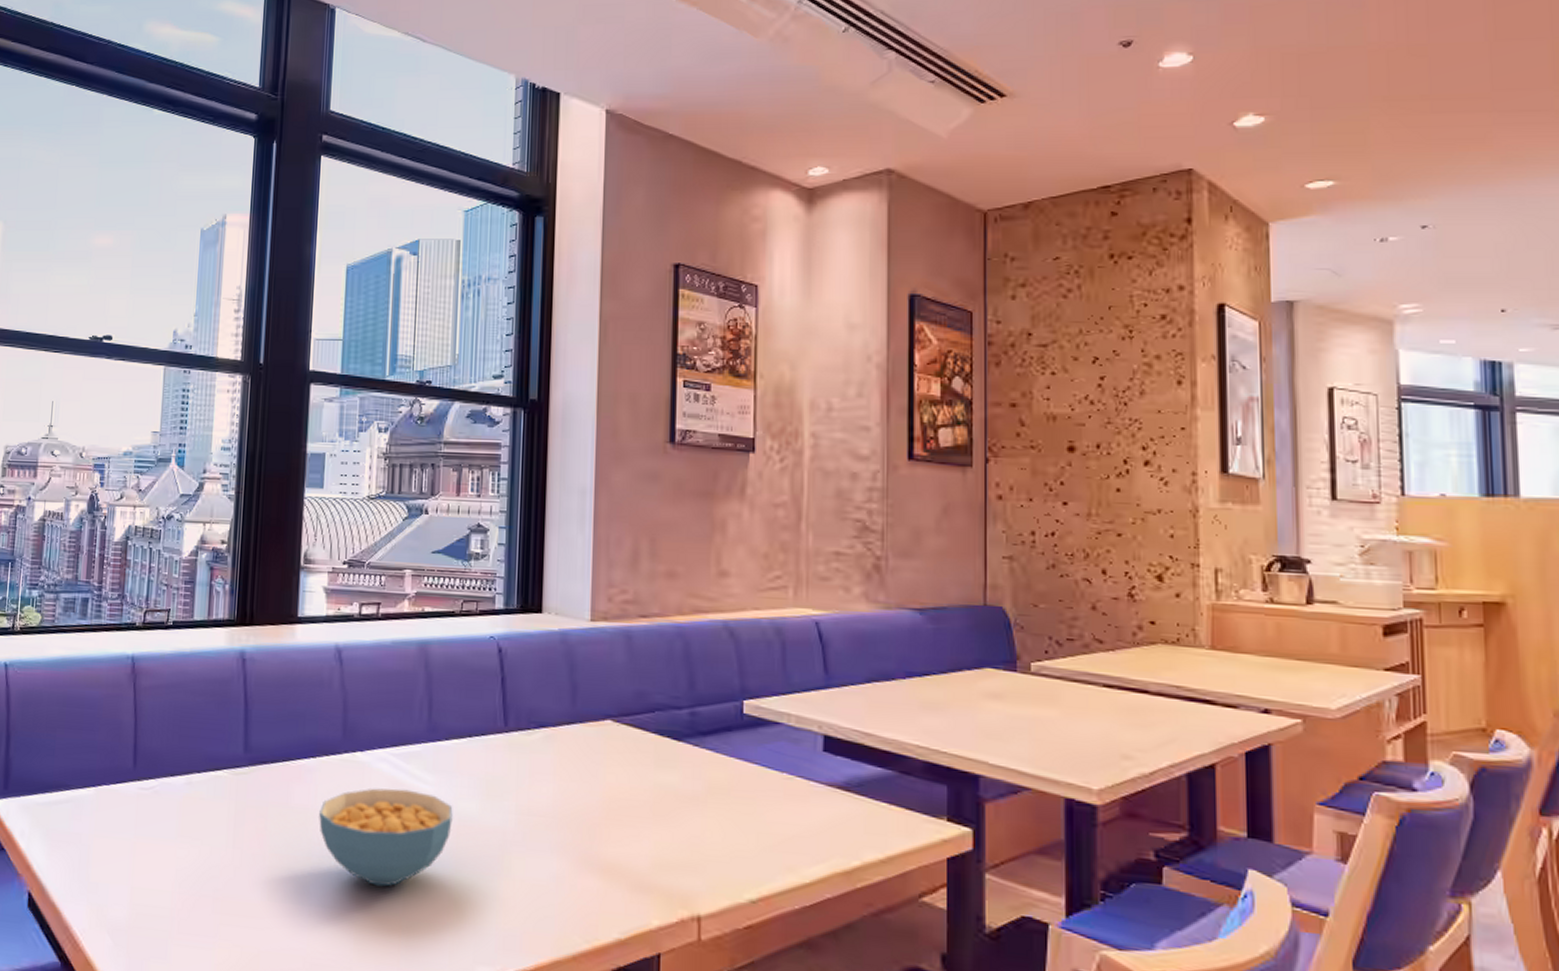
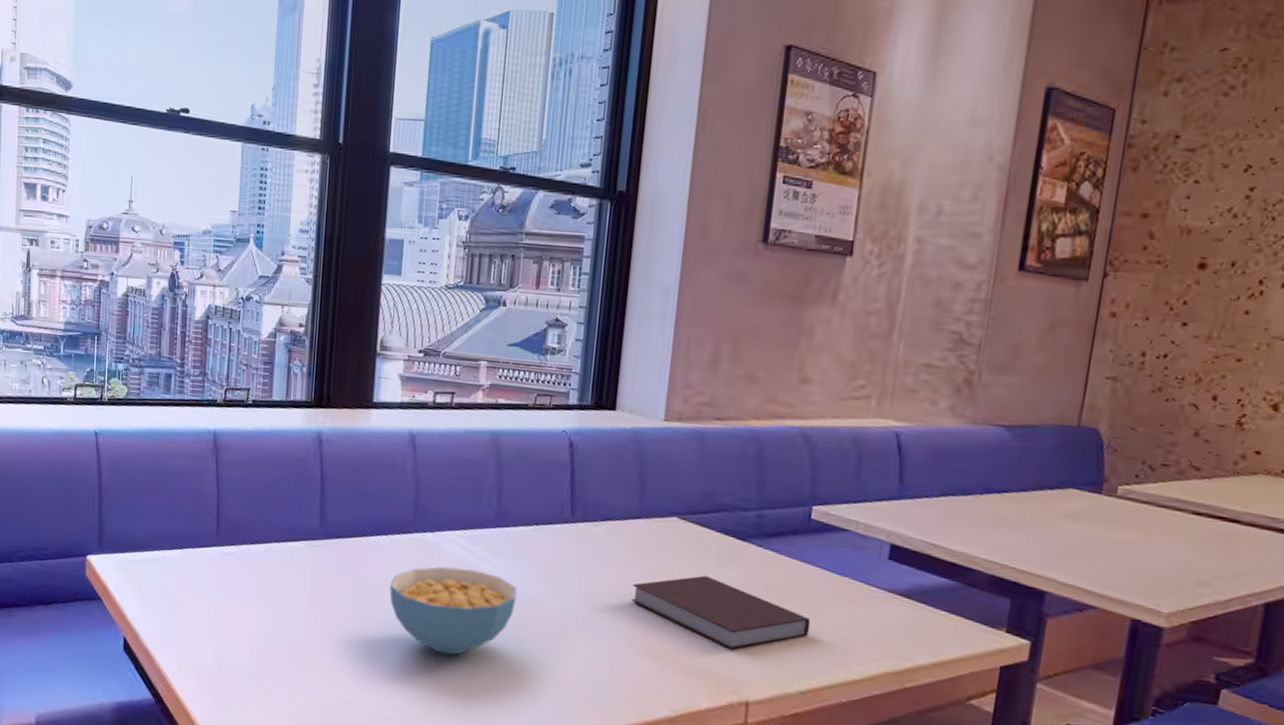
notebook: none [571,780,755,860] -> present [631,575,811,650]

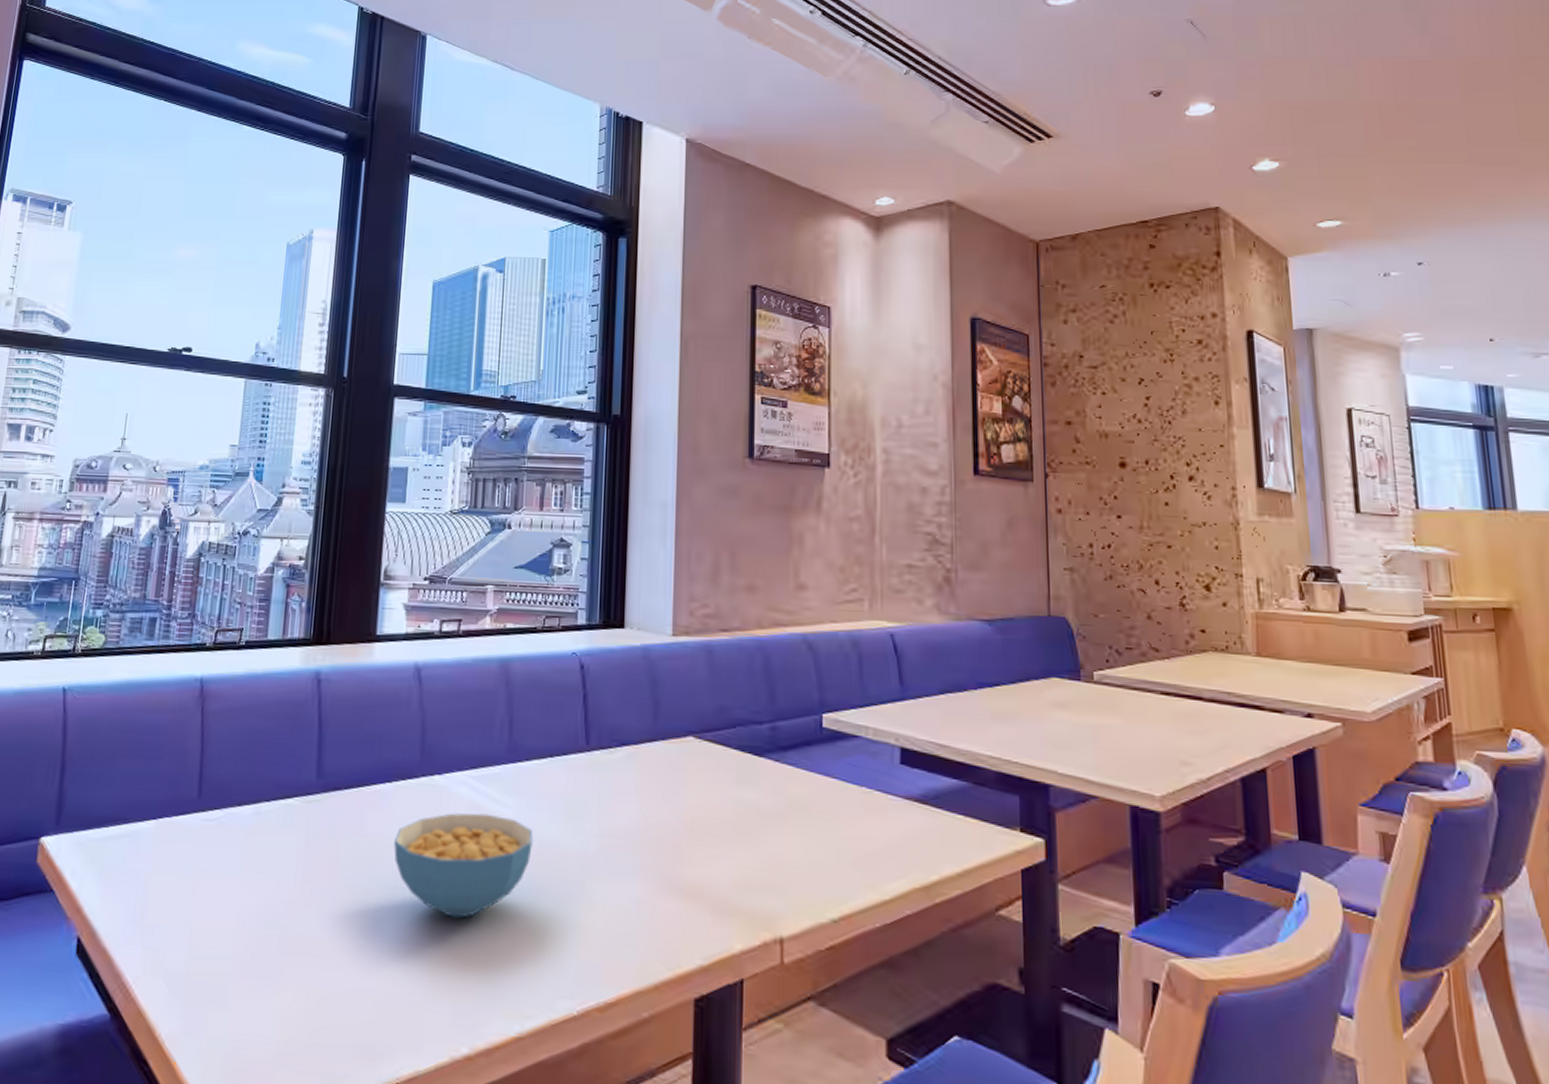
notebook: present [631,575,811,650] -> none [653,798,835,880]

